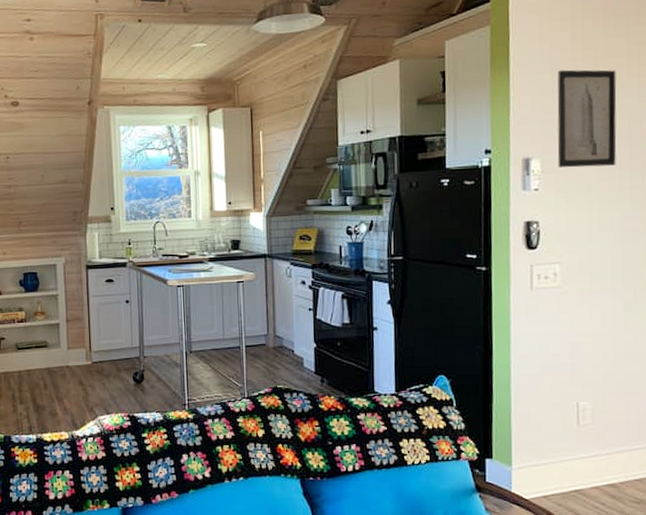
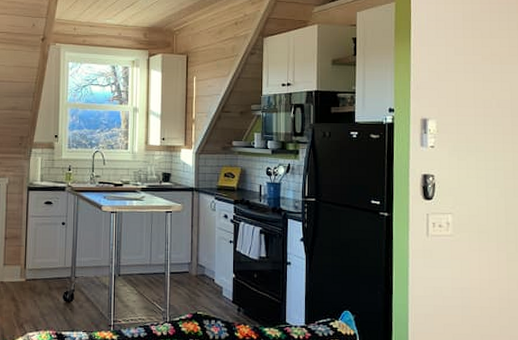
wall art: present [557,69,617,168] -> none [450,45,500,131]

